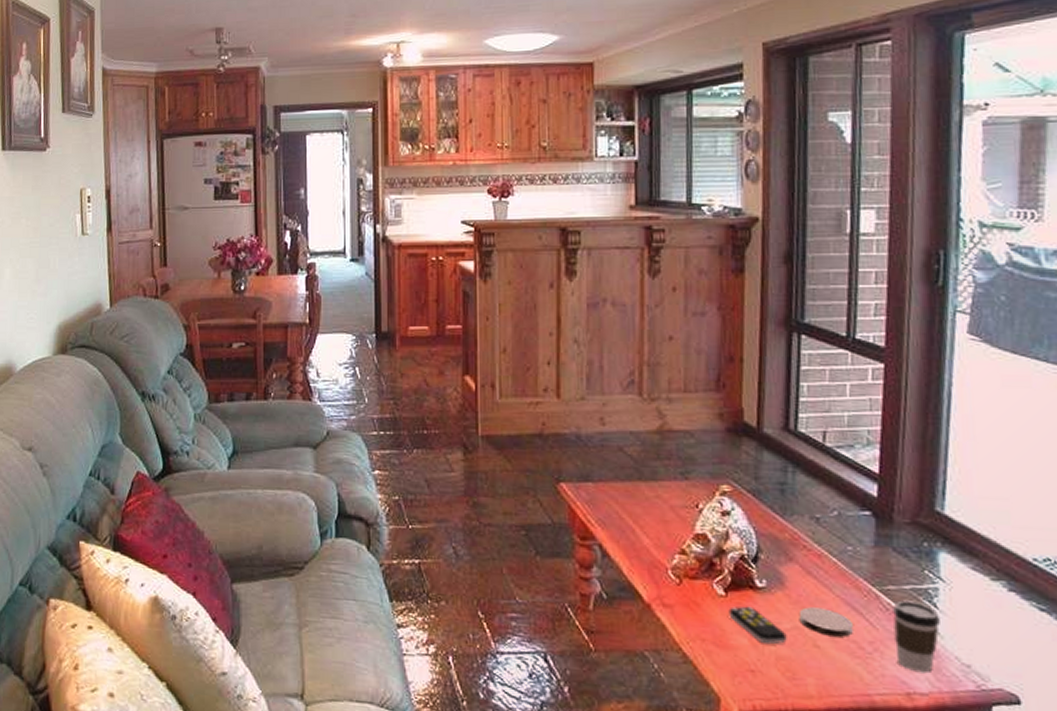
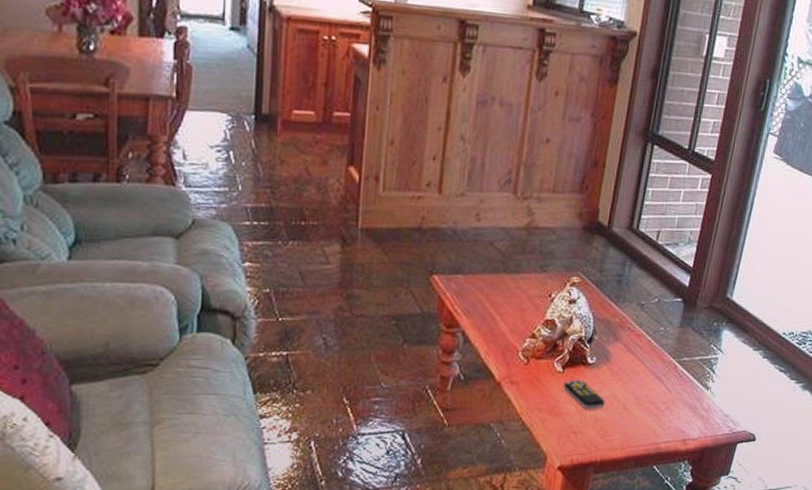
coaster: present [798,607,854,637] -> none [616,378,656,400]
coffee cup: present [893,600,940,674] -> none [680,369,715,424]

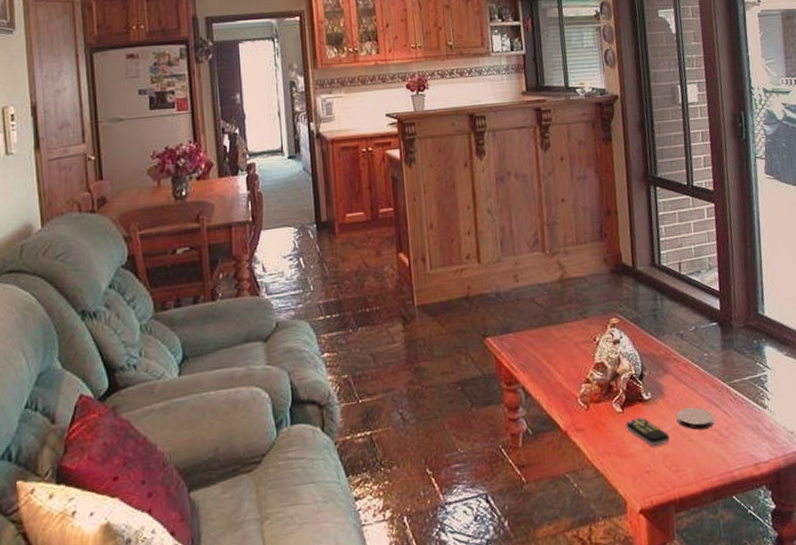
coaster: none [616,378,656,400] -> present [676,407,715,430]

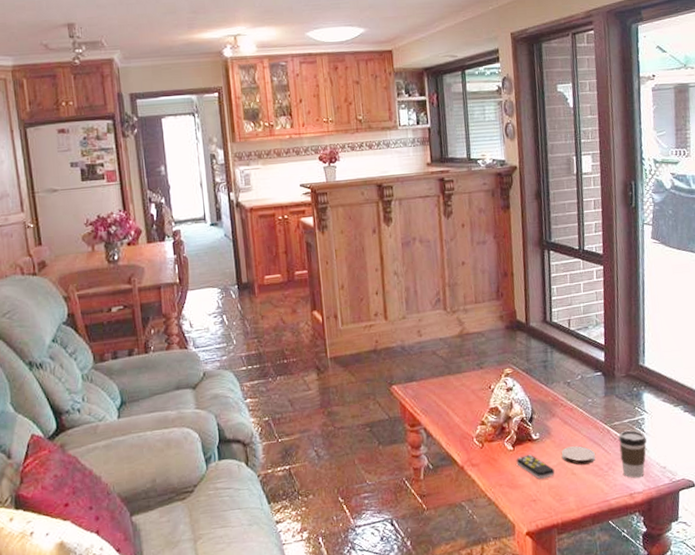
coffee cup: none [739,388,771,446] -> present [618,430,647,479]

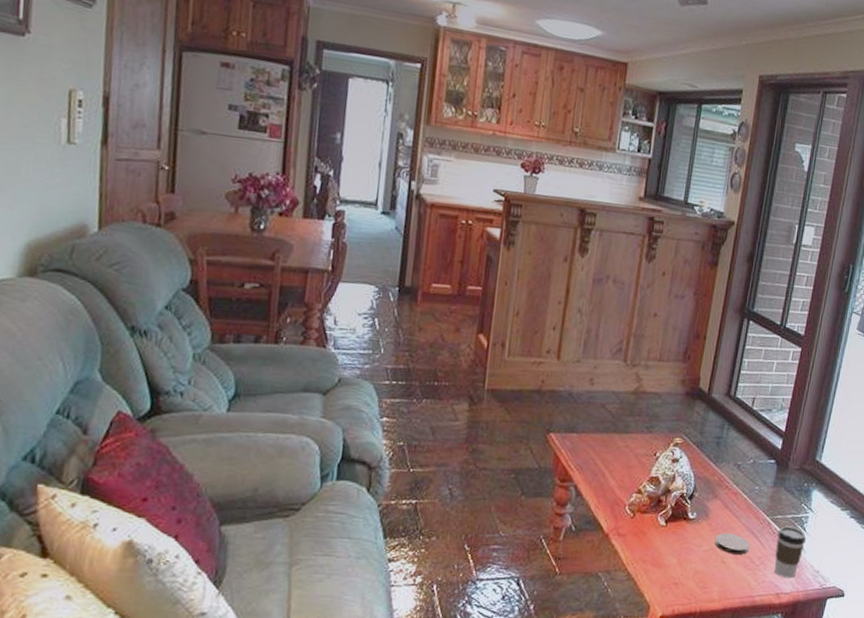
remote control: present [516,454,555,480] -> none [666,533,705,563]

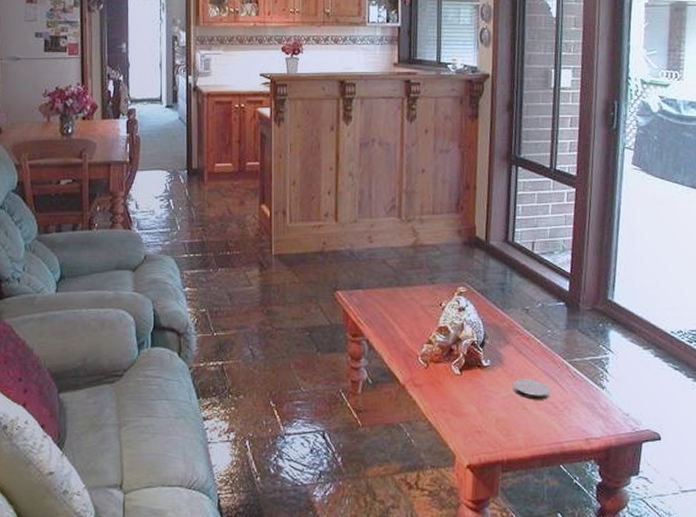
coffee cup: present [774,526,806,579] -> none [578,369,609,423]

